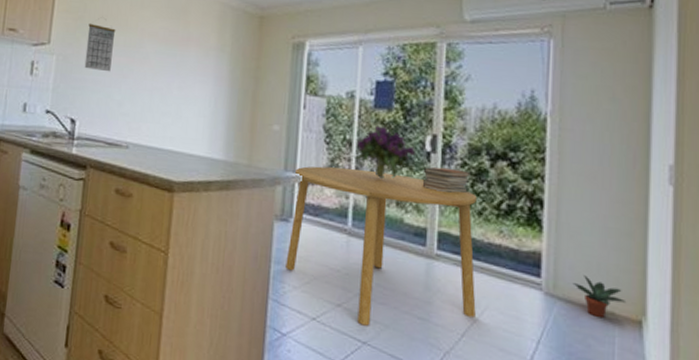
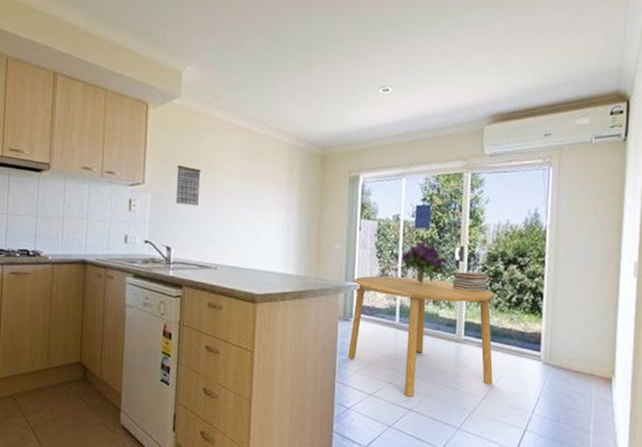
potted plant: present [572,275,627,319] -> none [563,348,601,379]

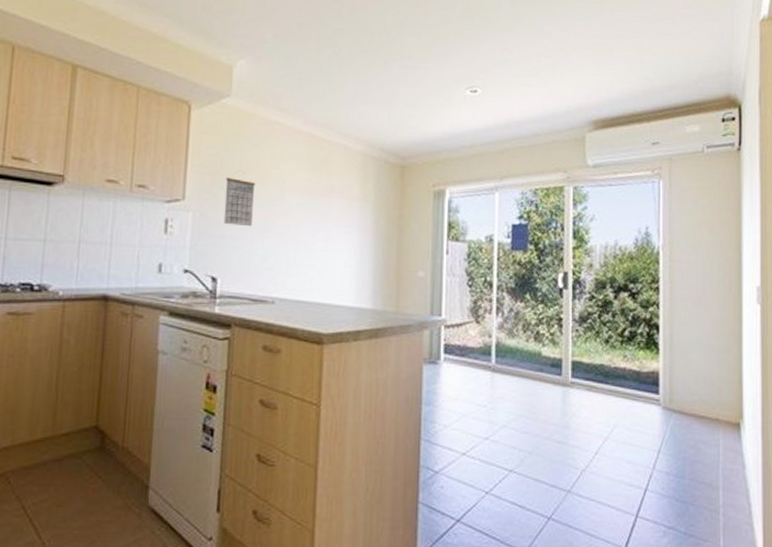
dining table: present [348,276,494,397] -> none [436,308,606,455]
bouquet: present [400,241,448,284] -> none [494,266,550,317]
book stack: present [452,272,490,292] -> none [556,301,599,325]

